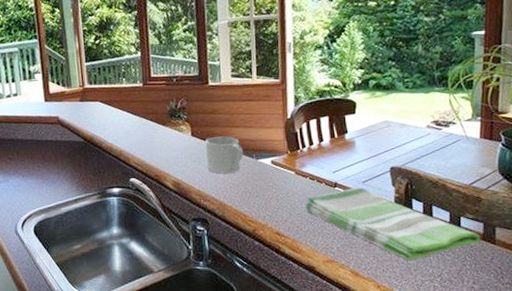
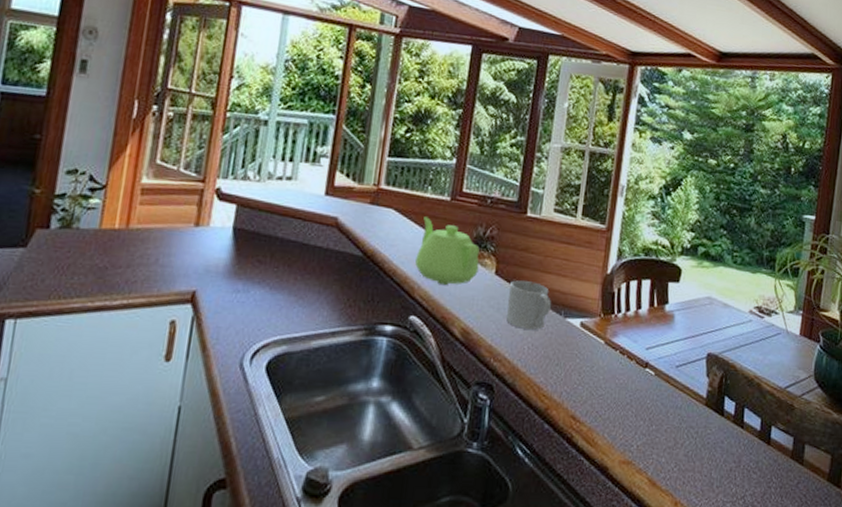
teapot: none [124,102,178,152] -> present [415,217,480,286]
dish towel: present [304,187,481,260] -> none [608,372,789,473]

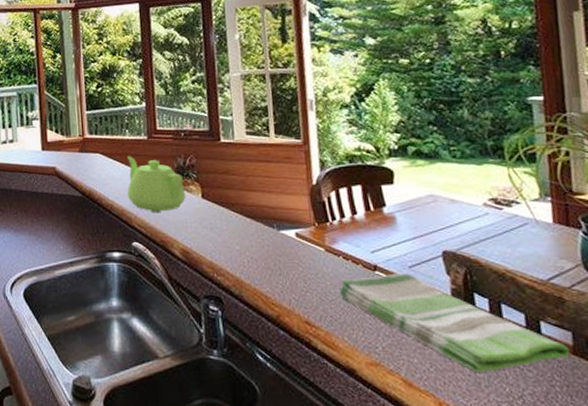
mug: present [507,280,552,330] -> none [218,200,263,244]
dish towel: none [608,372,789,473] -> present [337,273,571,372]

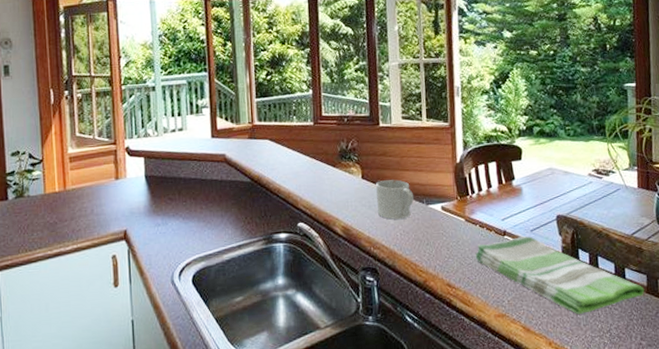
teapot: present [127,156,186,213] -> none [294,141,348,195]
mug: none [218,200,263,244] -> present [376,179,415,220]

